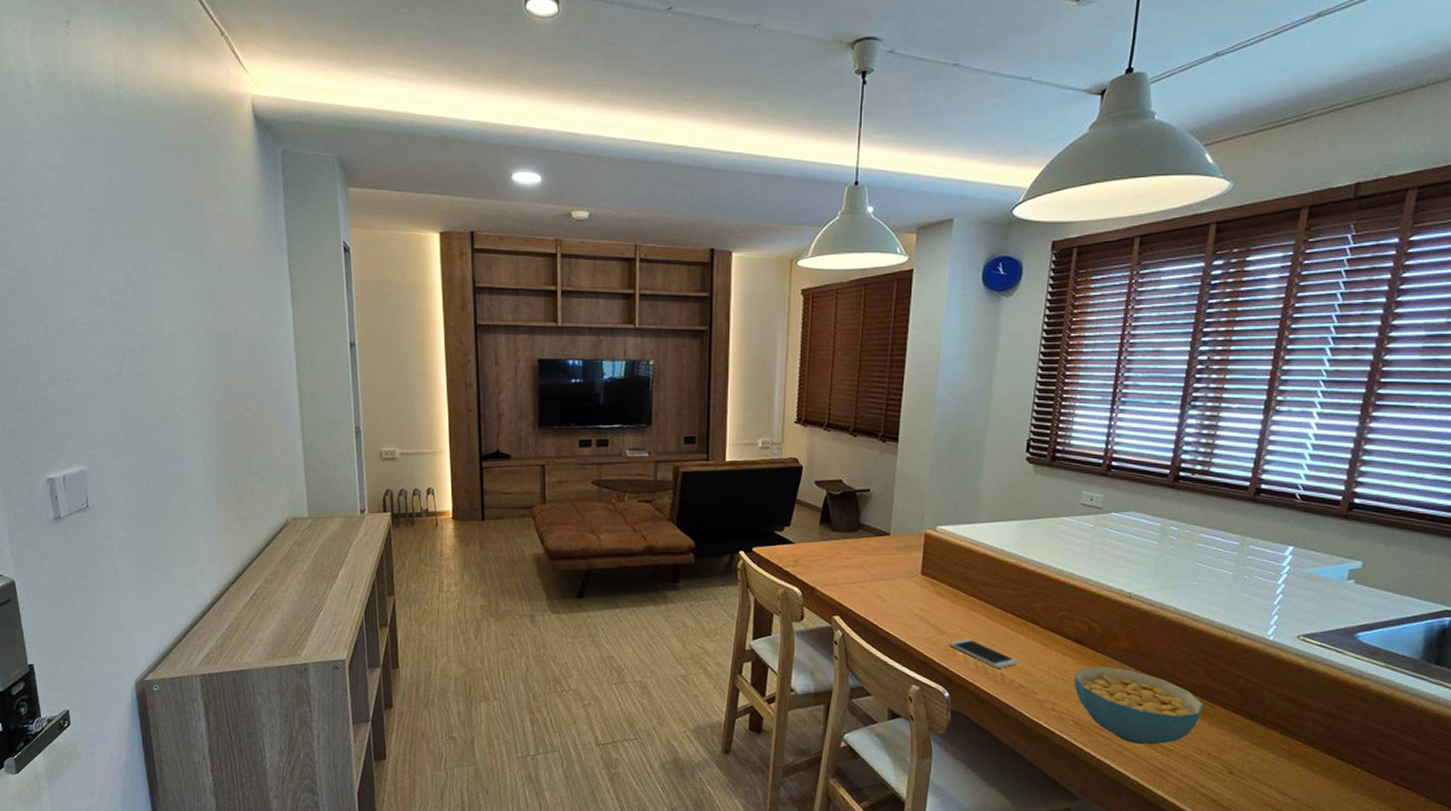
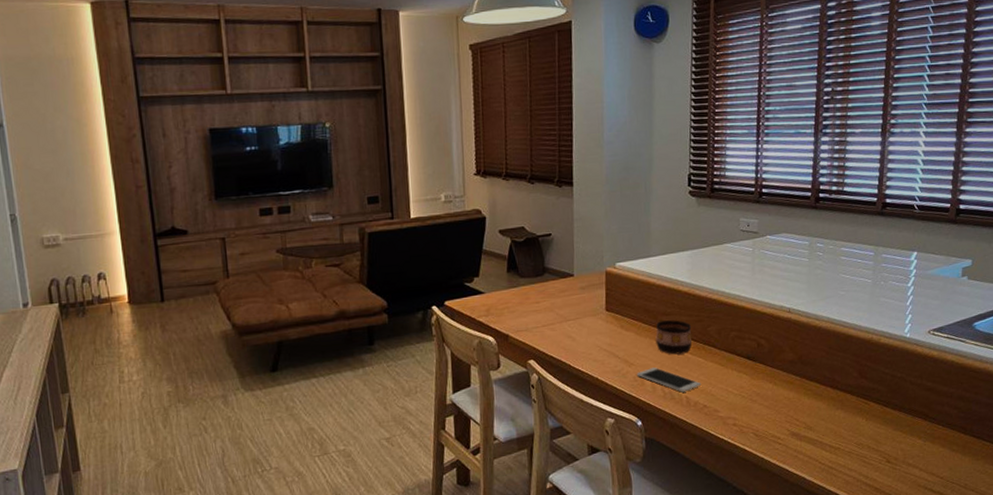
cup: none [973,591,1015,628] -> present [655,320,692,355]
cereal bowl: present [1074,667,1204,745] -> none [750,378,860,447]

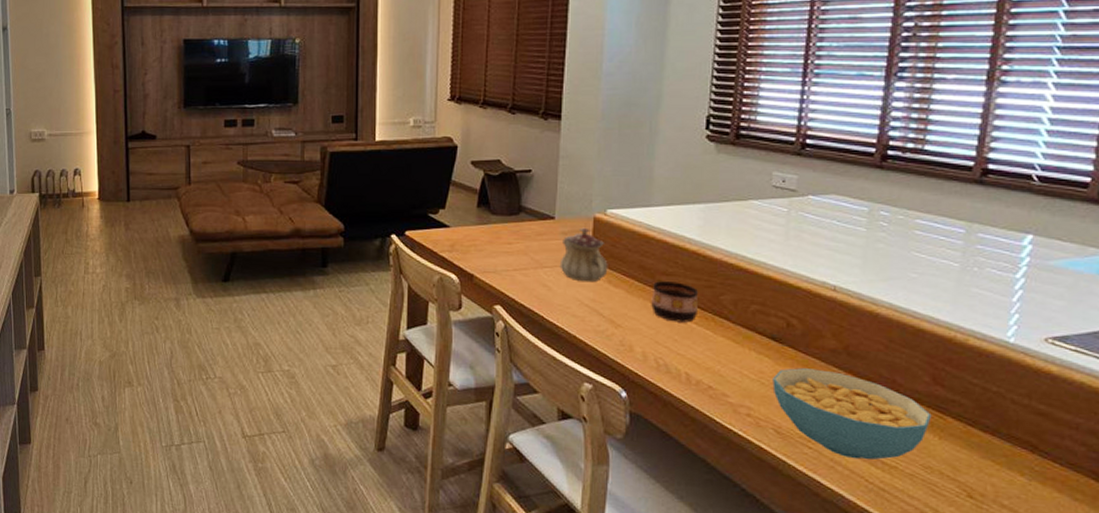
teapot: none [580,281,620,329] -> present [559,227,608,281]
smartphone: present [636,367,702,393] -> none [624,333,708,367]
cereal bowl: none [750,378,860,447] -> present [772,368,932,460]

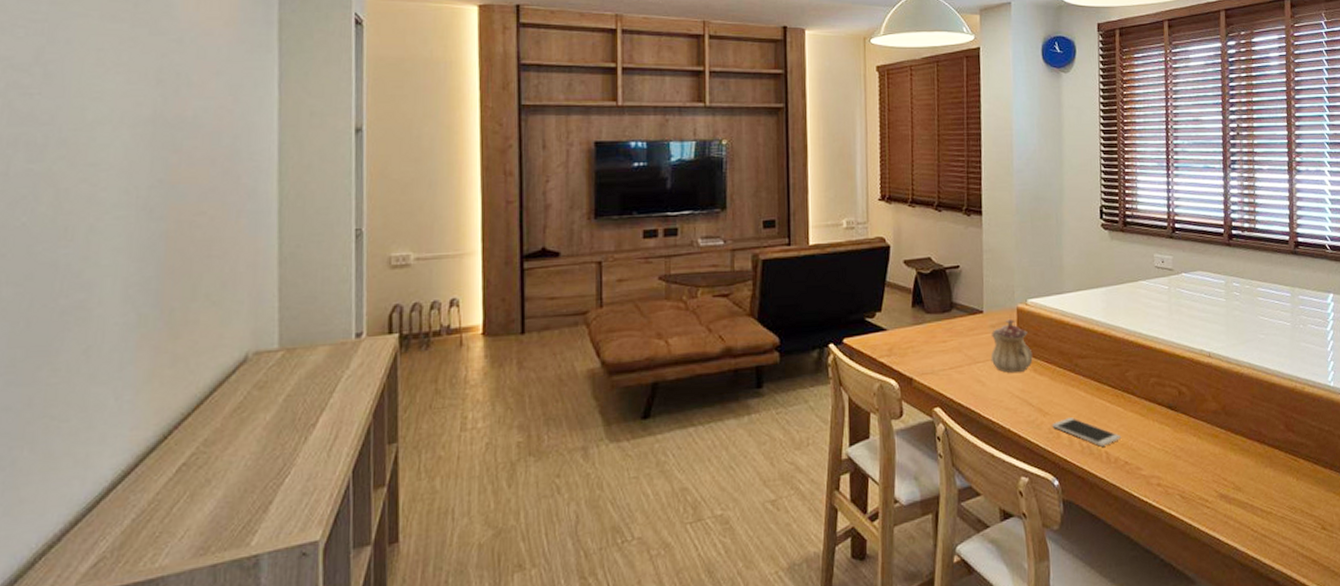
smartphone: none [624,333,708,367] -> present [1052,417,1122,447]
cup: present [651,281,699,323] -> none [1071,363,1110,403]
cereal bowl: present [772,368,932,460] -> none [1173,431,1289,511]

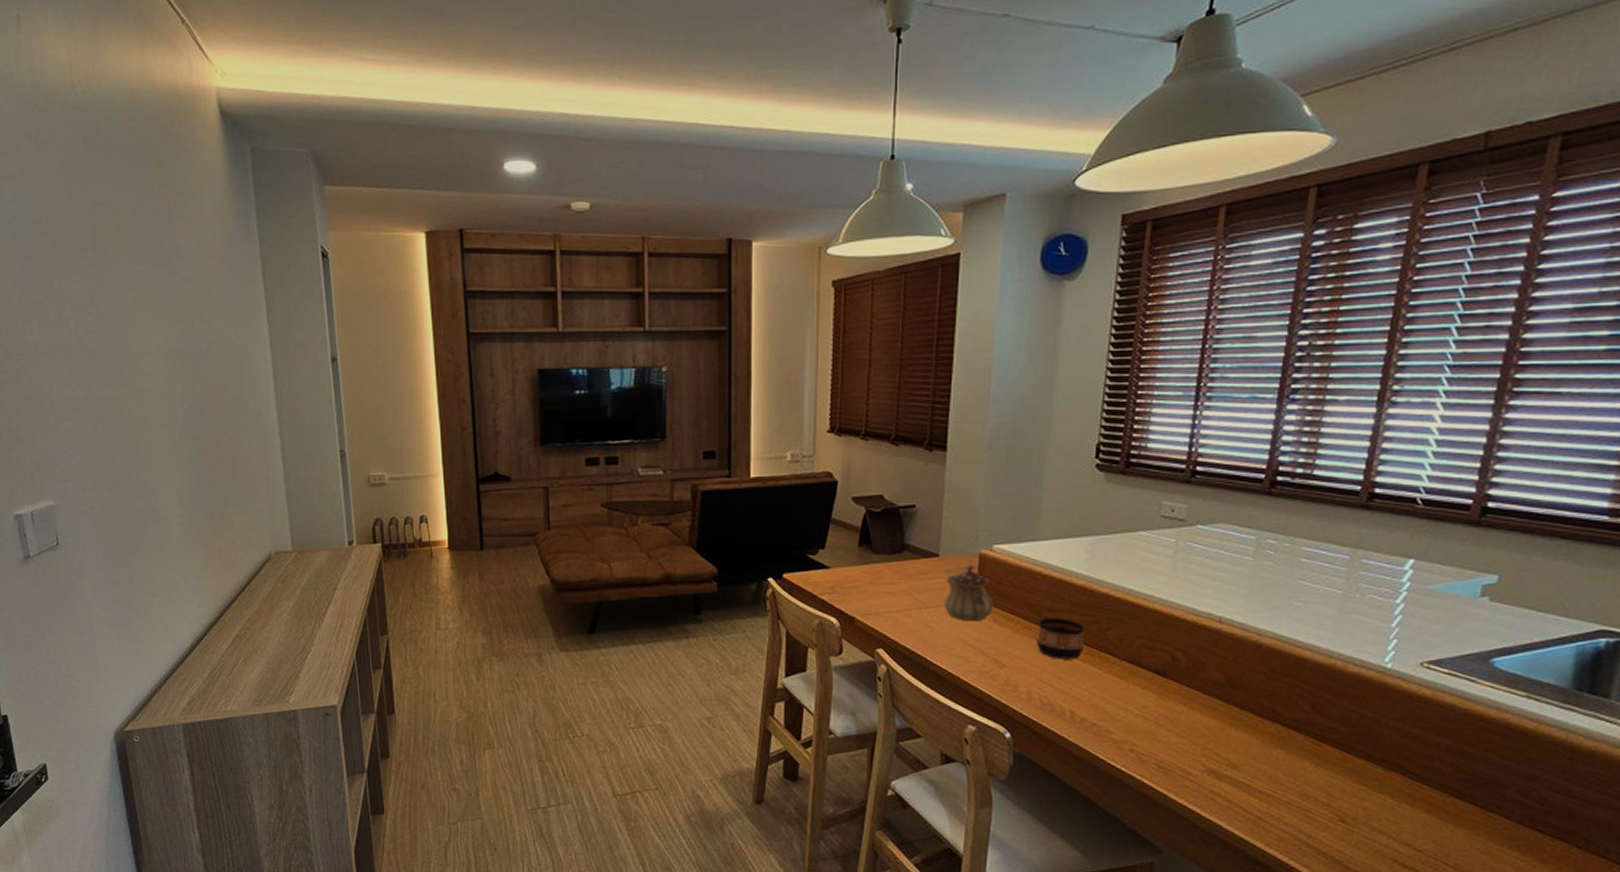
smartphone: present [1052,417,1122,447] -> none [1009,672,1092,705]
cup: none [1071,363,1110,403] -> present [1037,618,1085,660]

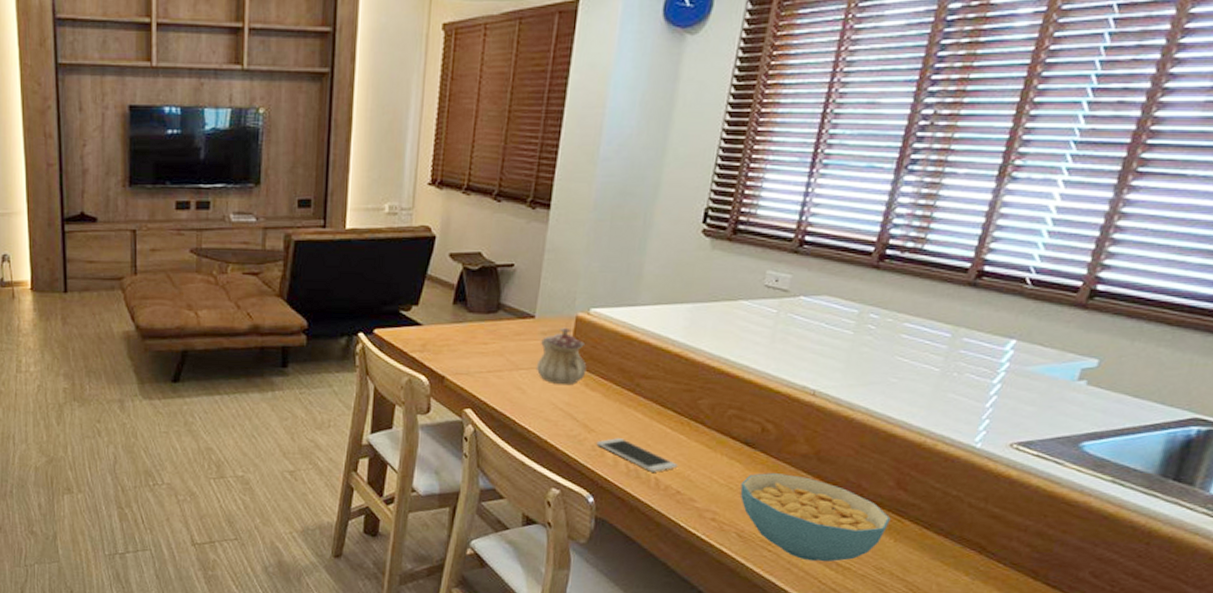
smartphone: none [1009,672,1092,705] -> present [596,438,679,472]
cup: present [1037,618,1085,660] -> none [627,384,678,427]
cereal bowl: none [1156,701,1309,790] -> present [740,473,891,562]

